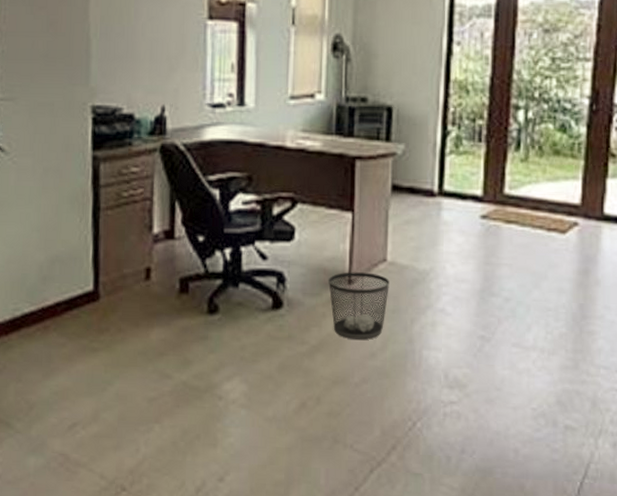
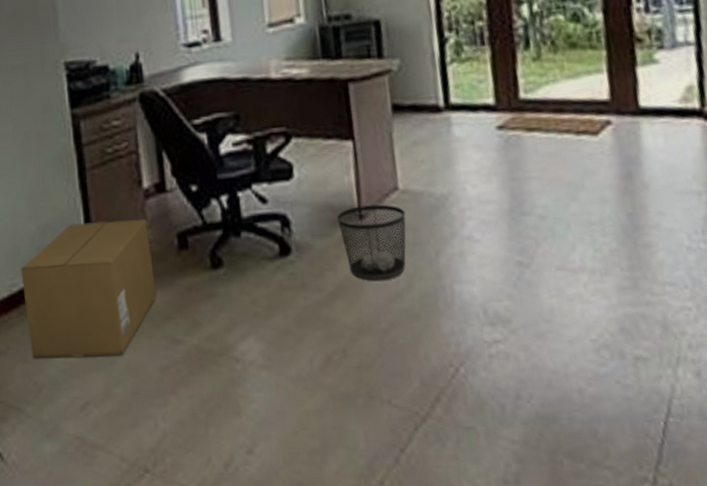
box: none [25,259,154,384] -> present [20,219,156,359]

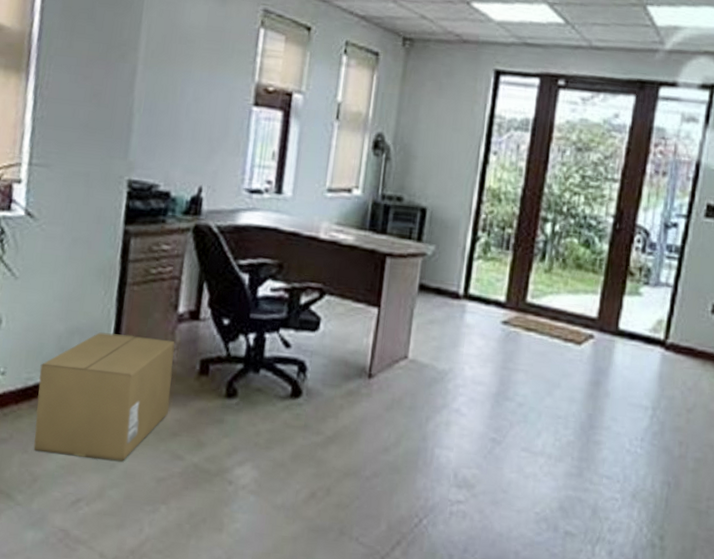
waste bin: present [336,204,406,281] -> none [348,366,409,434]

